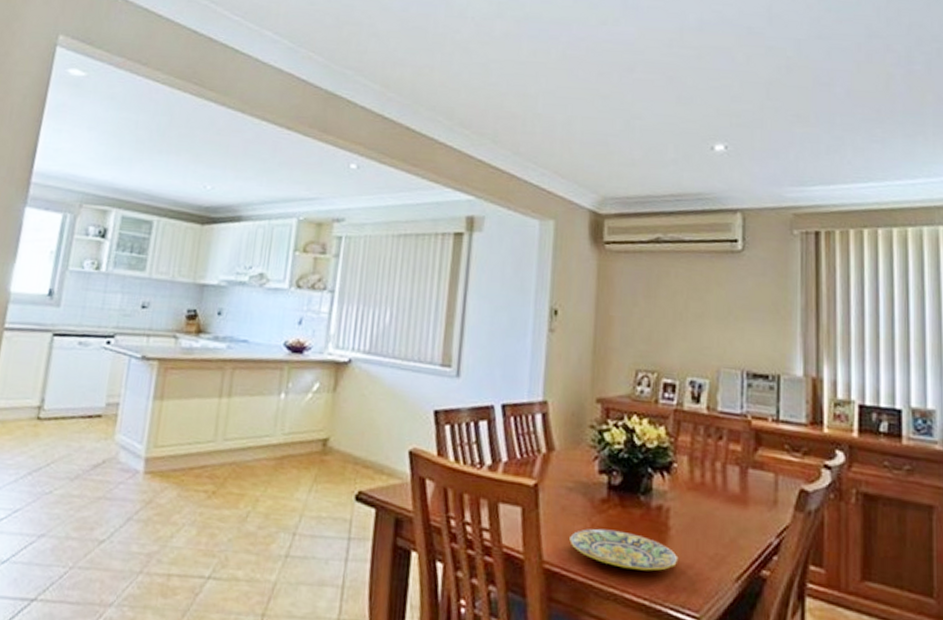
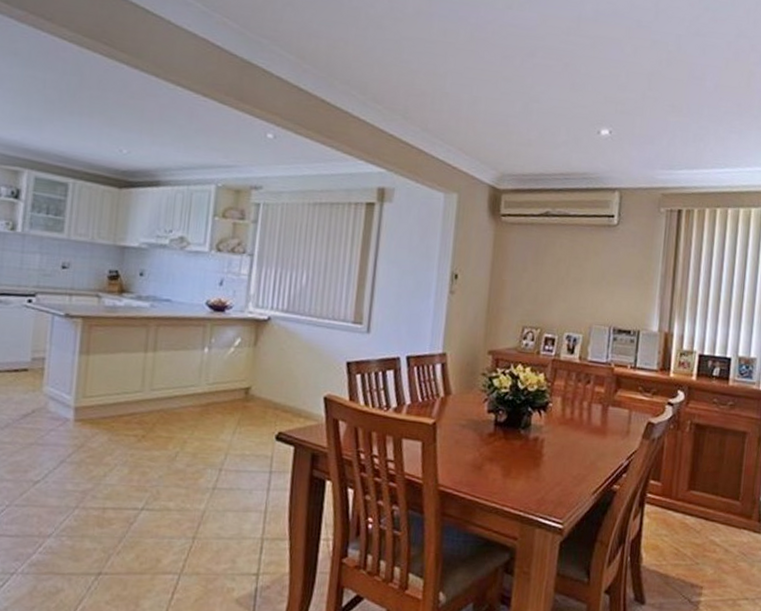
plate: present [569,528,679,571] -> none [461,457,549,489]

